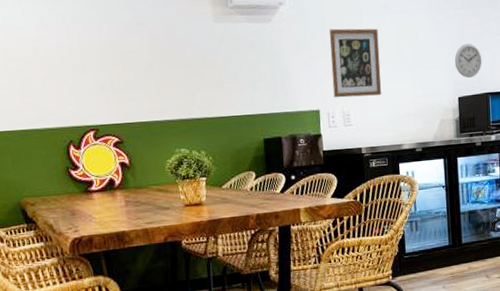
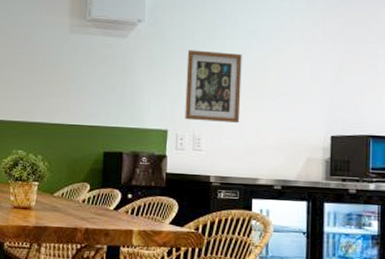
wall clock: present [454,43,482,78] -> none [329,79,364,116]

